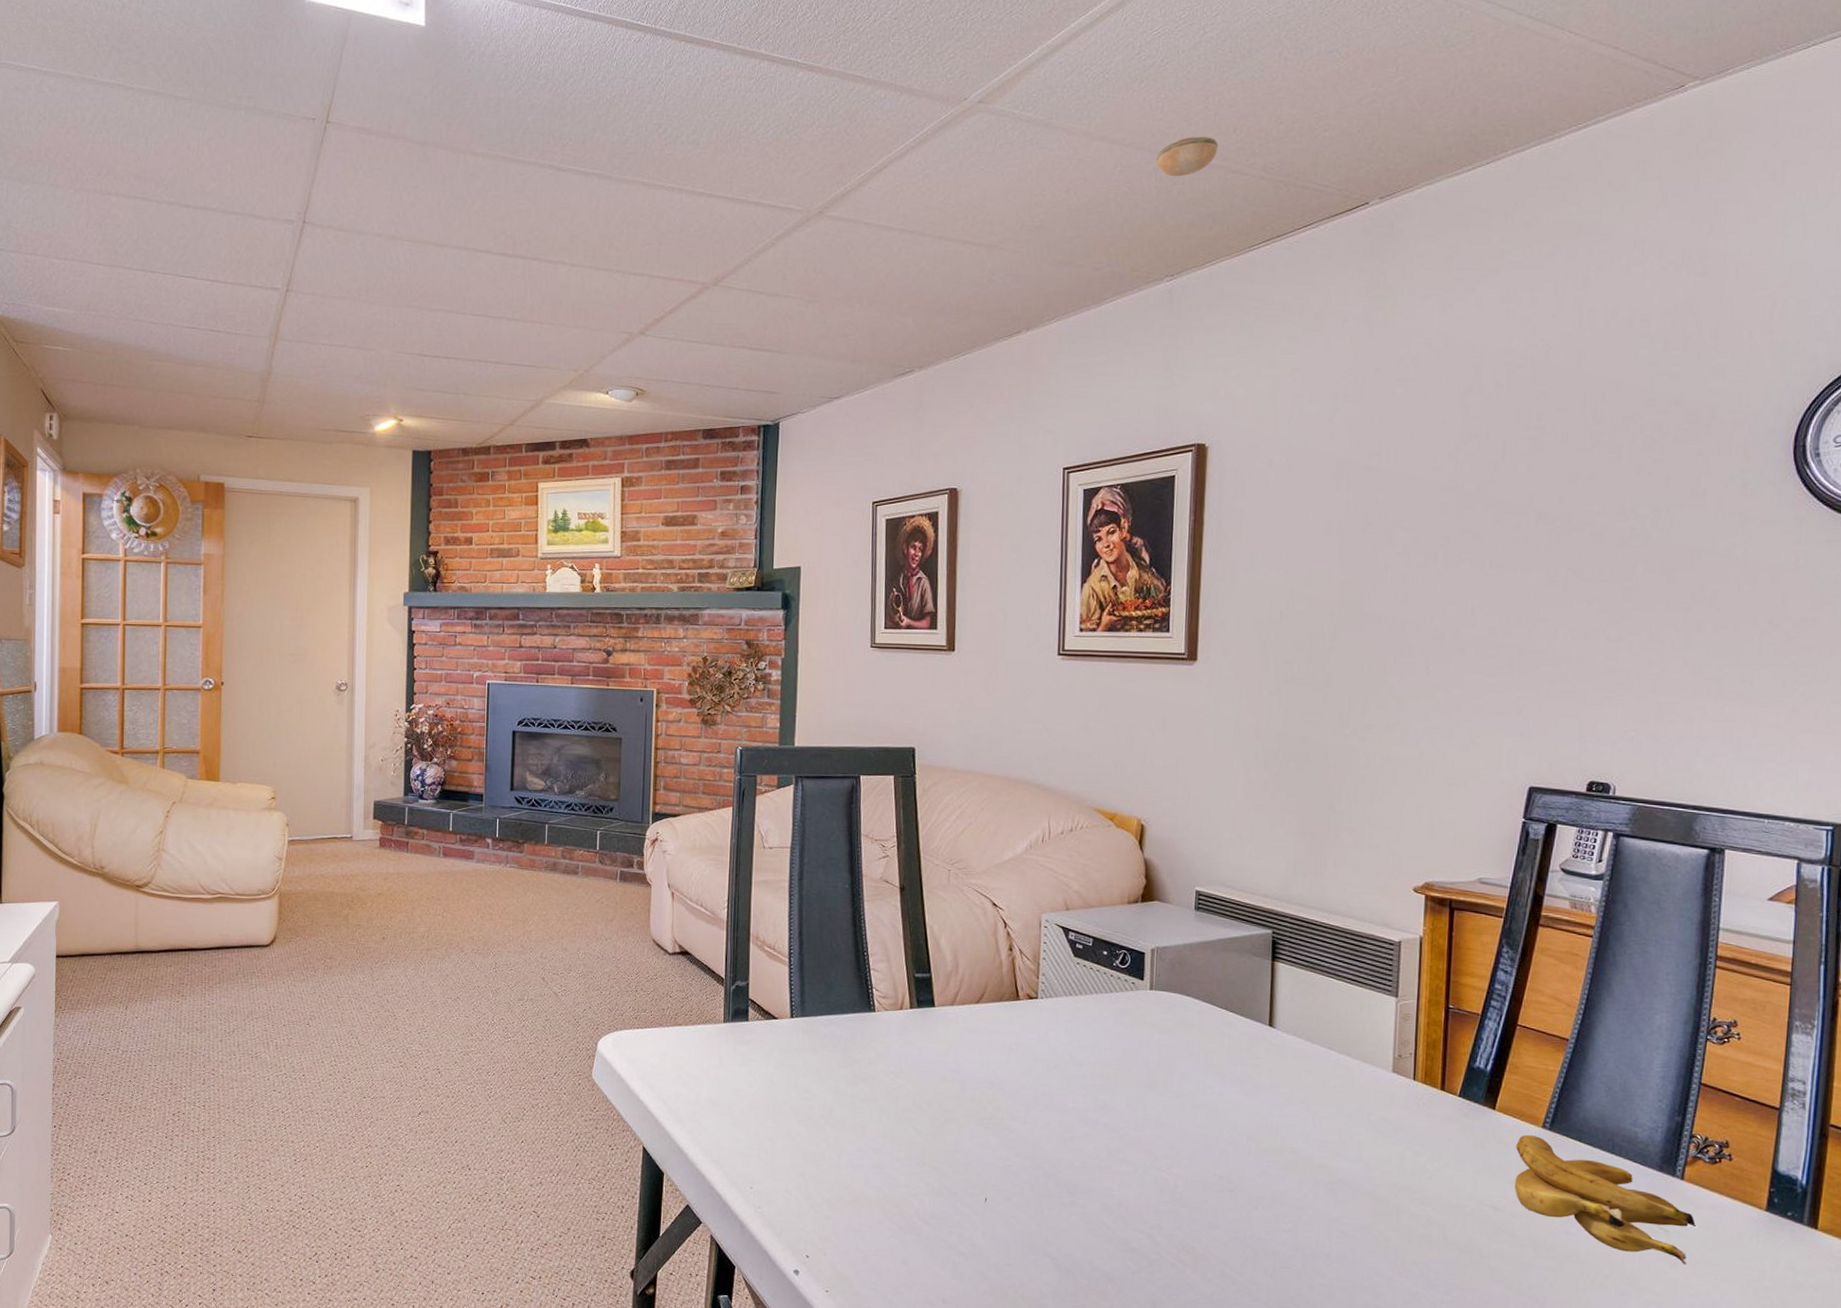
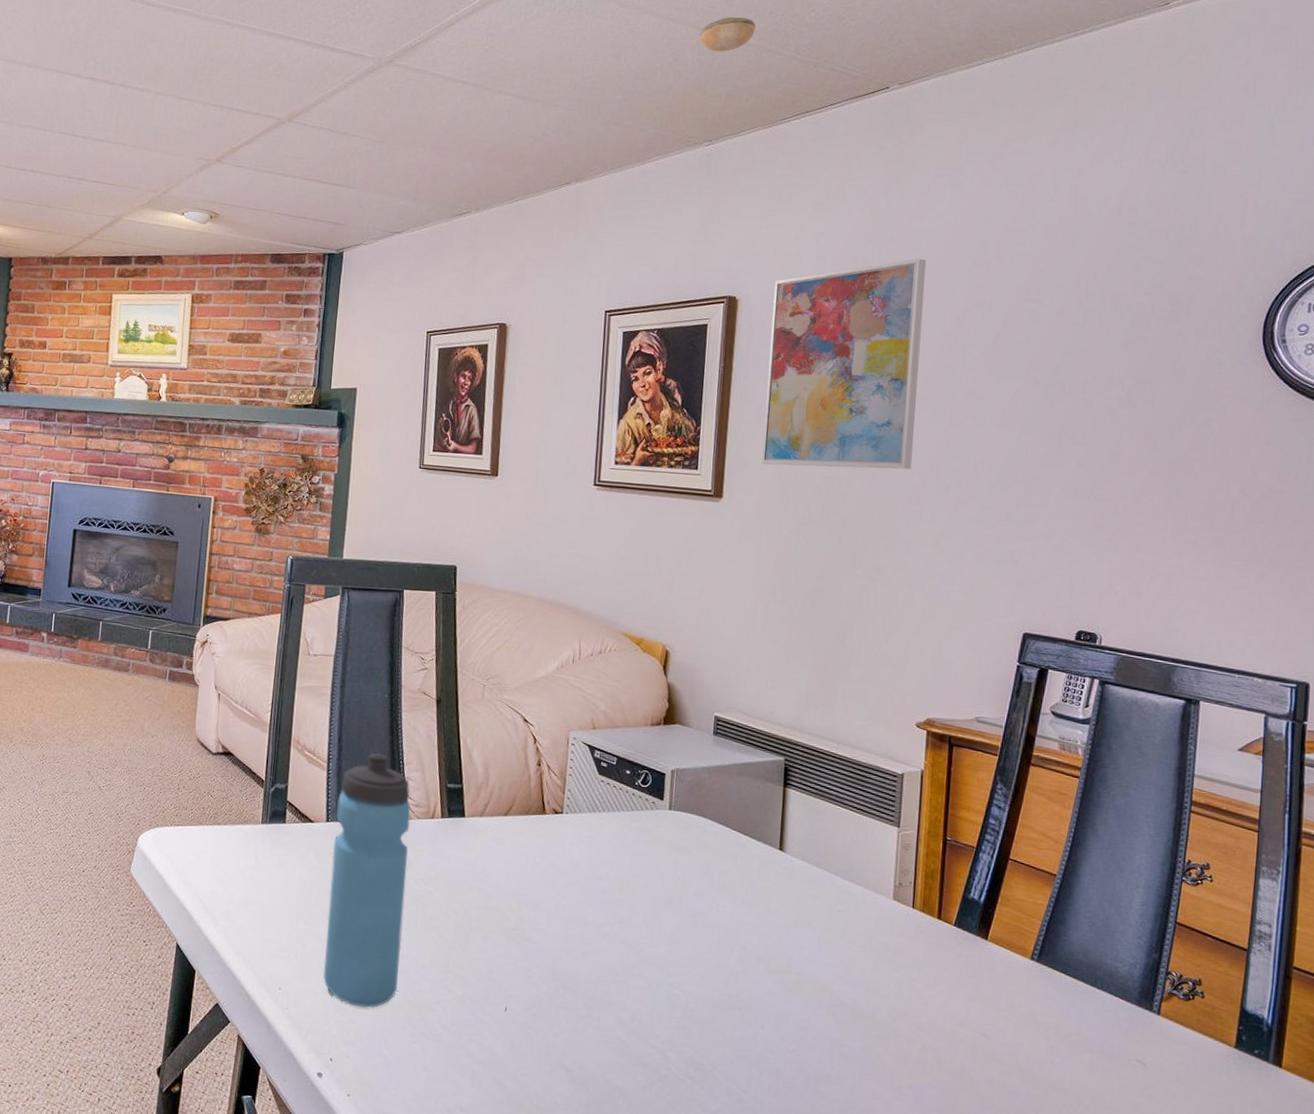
water bottle: none [795,945,878,1204] -> present [323,752,411,1008]
wall art: none [1239,389,1415,623] -> present [762,258,927,470]
banana: present [1515,1134,1697,1265] -> none [1004,965,1172,1098]

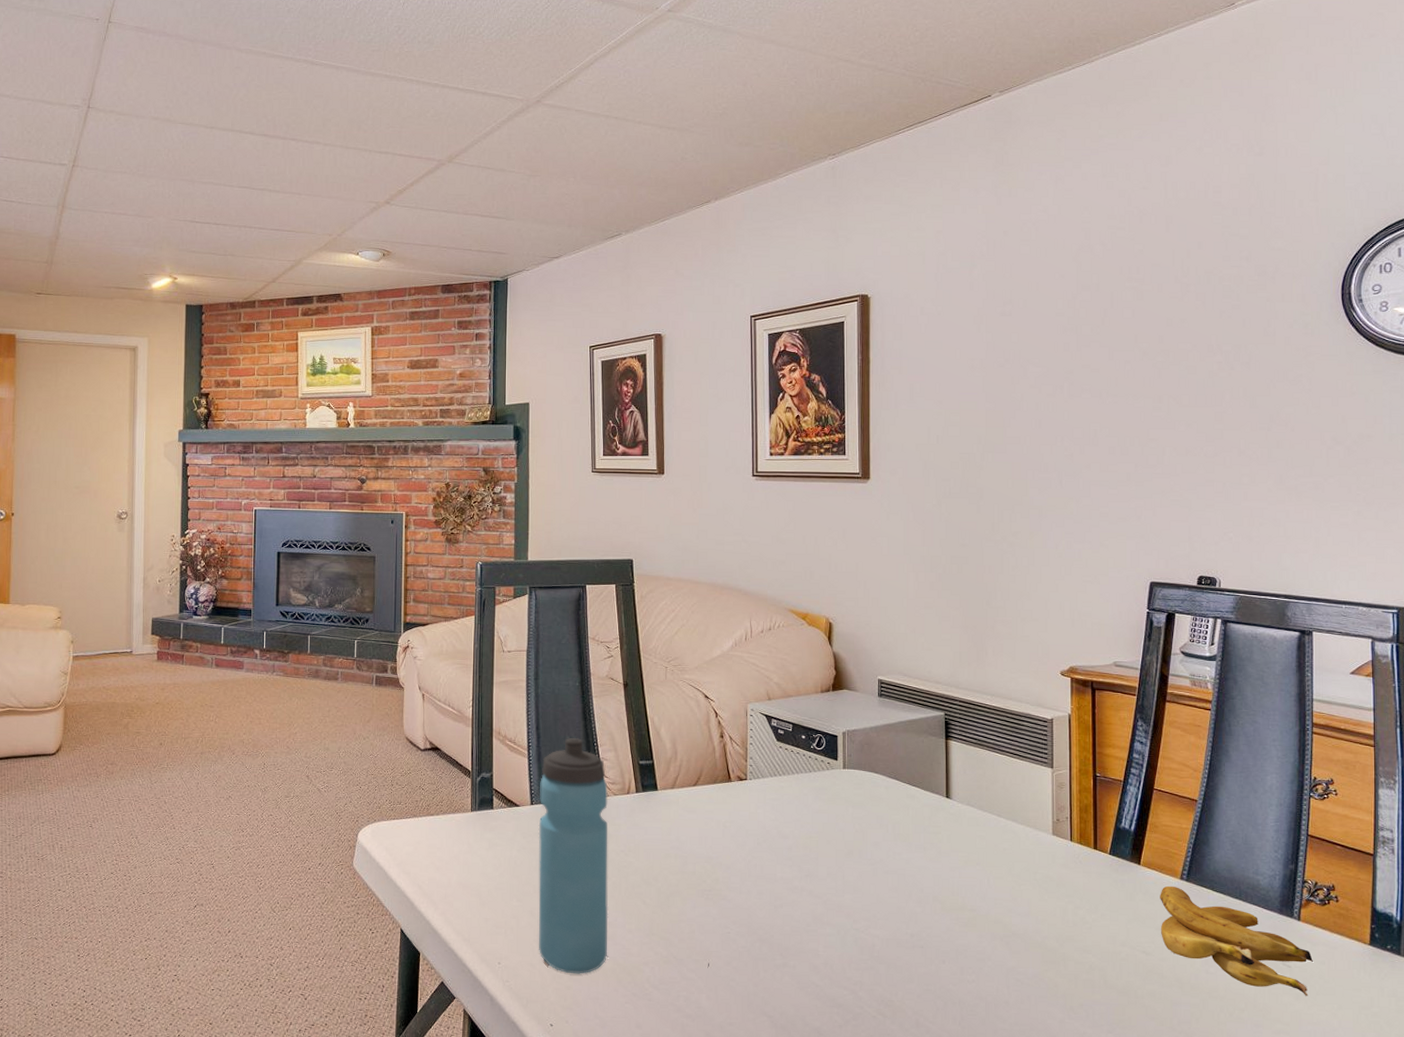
smoke detector: present [699,17,756,52] -> none [816,41,866,74]
wall art: present [762,258,927,470] -> none [902,248,1038,446]
banana: none [1004,965,1172,1098] -> present [1160,885,1314,996]

